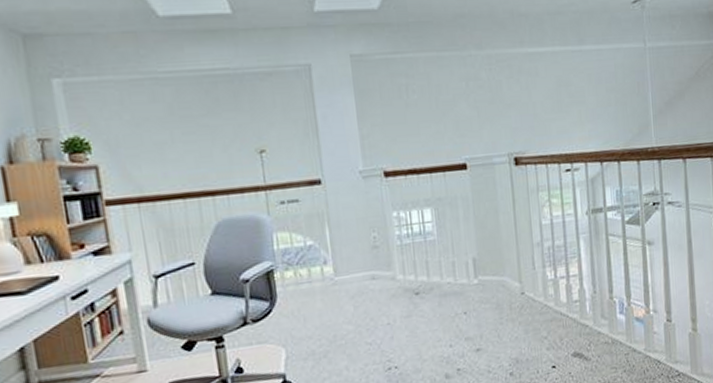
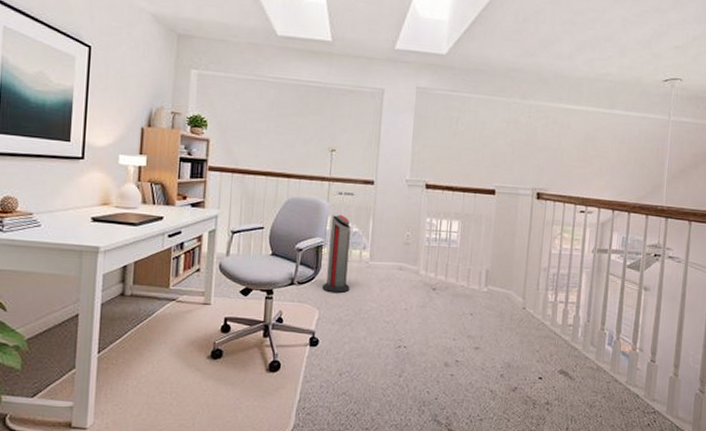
air purifier: none [277,228,318,324] -> present [322,214,351,293]

